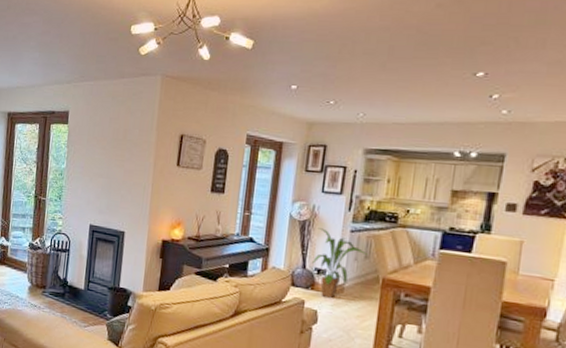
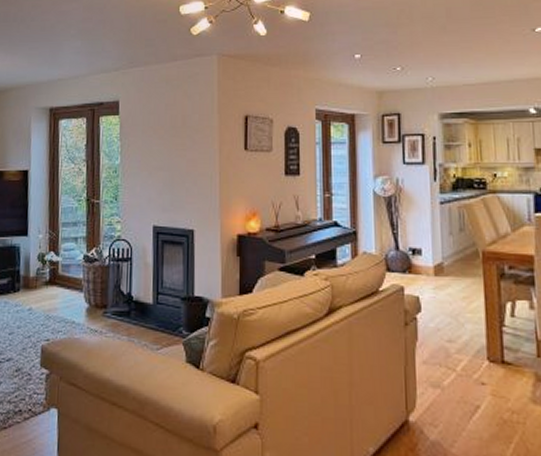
house plant: present [312,228,367,299] -> none [405,203,462,282]

